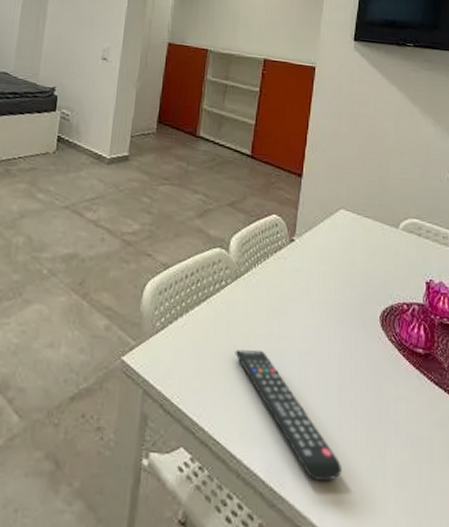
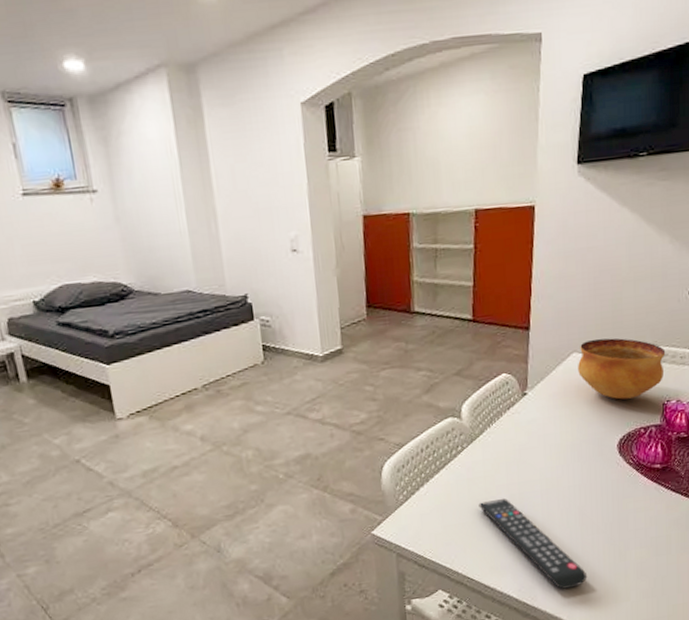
bowl: none [345,200,429,269] -> present [578,338,666,400]

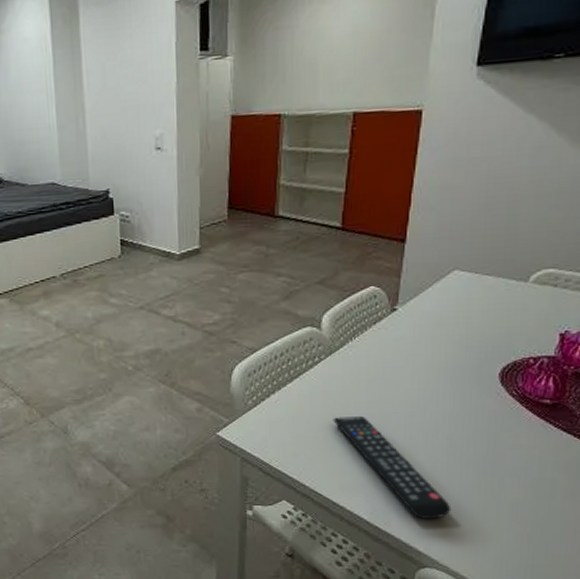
bowl: present [578,338,666,400] -> none [459,256,569,325]

